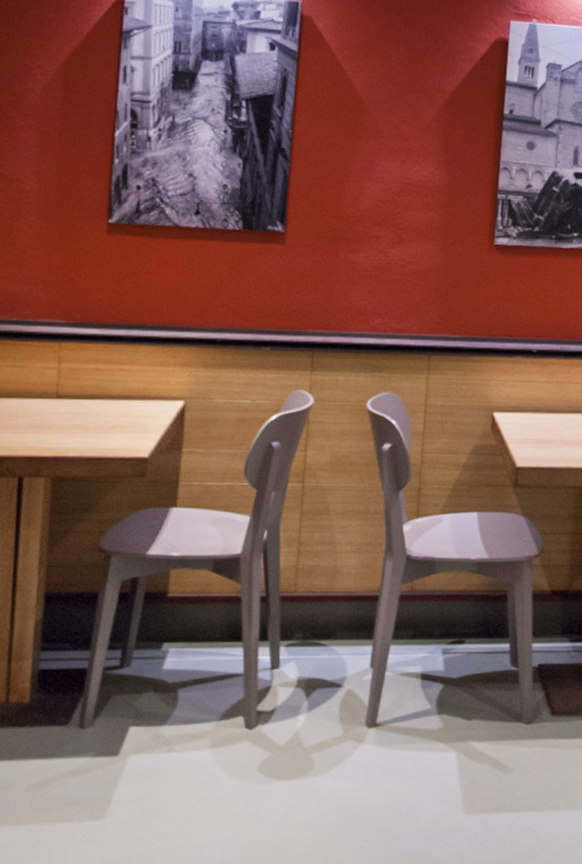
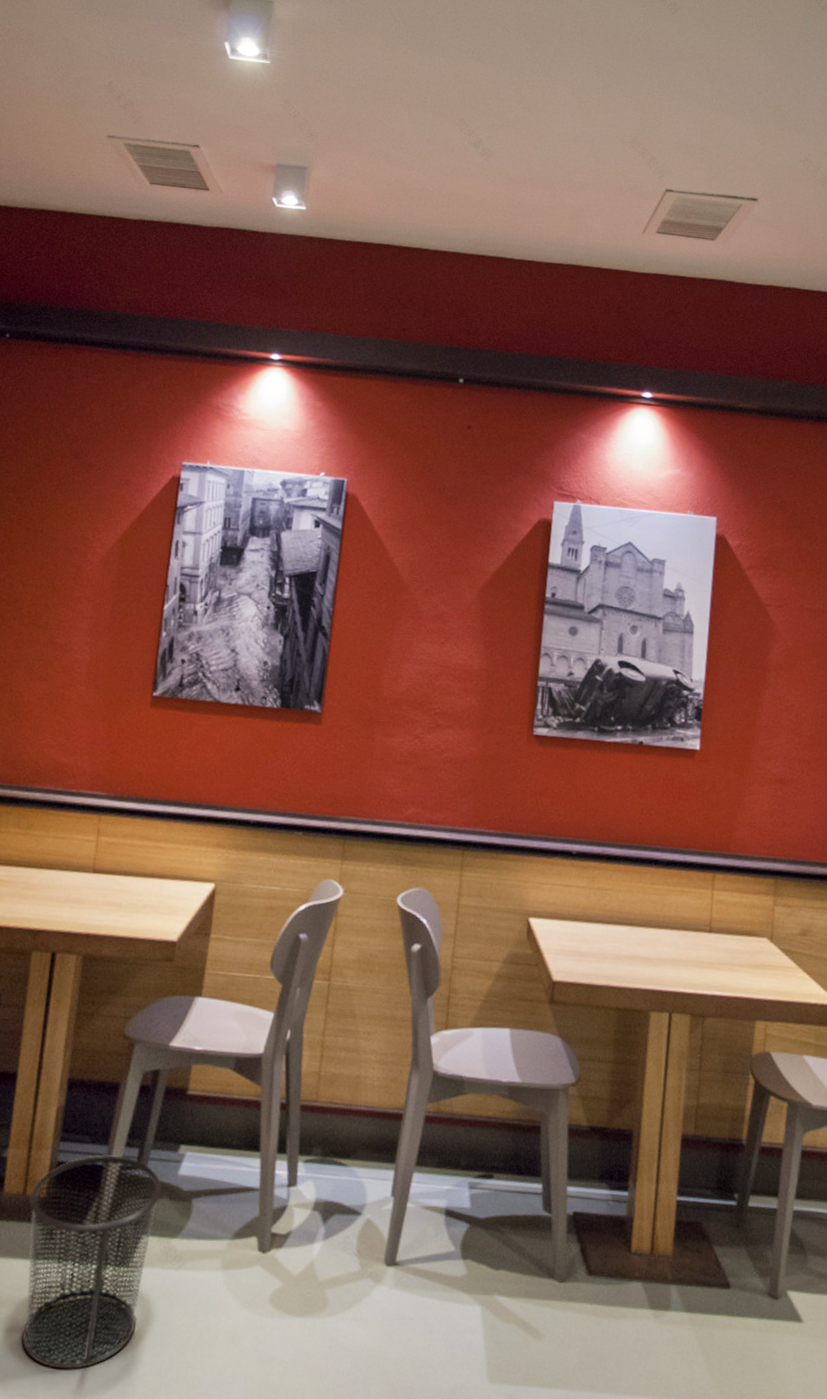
waste bin: none [12,658,147,853] -> present [22,1154,162,1370]

